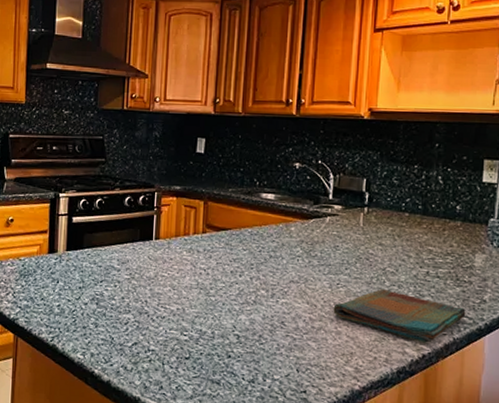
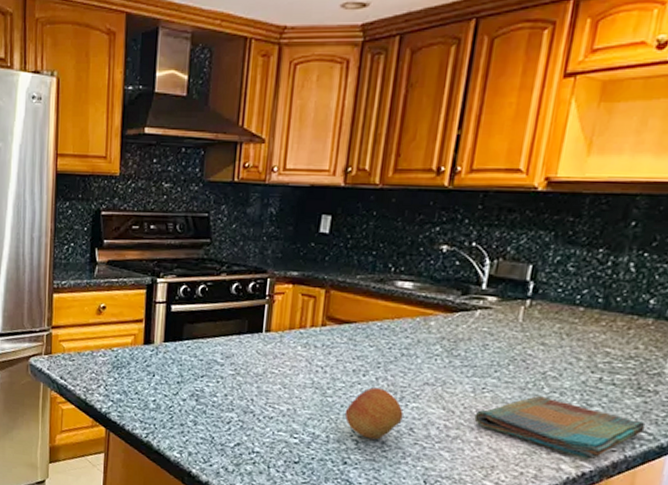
fruit: none [226,286,275,334] -> present [344,387,404,440]

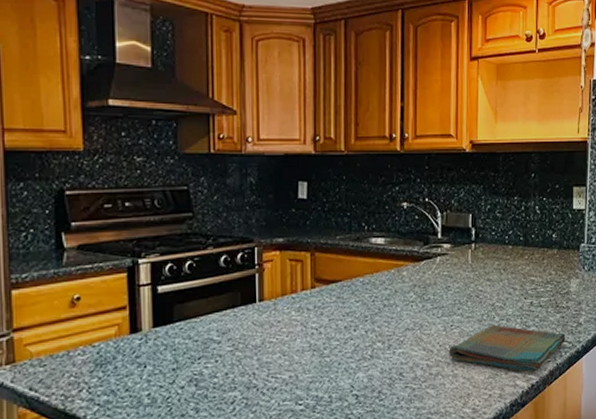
fruit: present [344,387,404,440] -> none [342,340,393,391]

